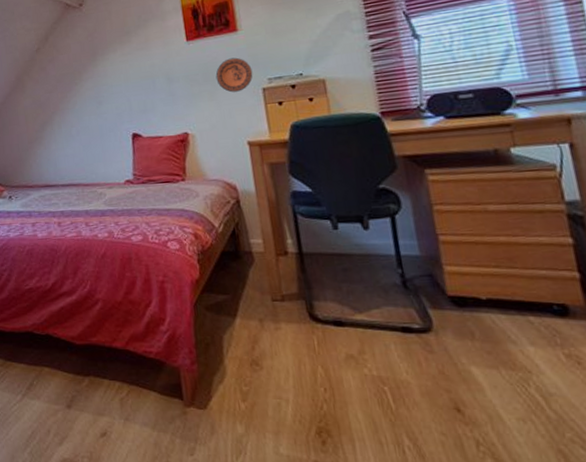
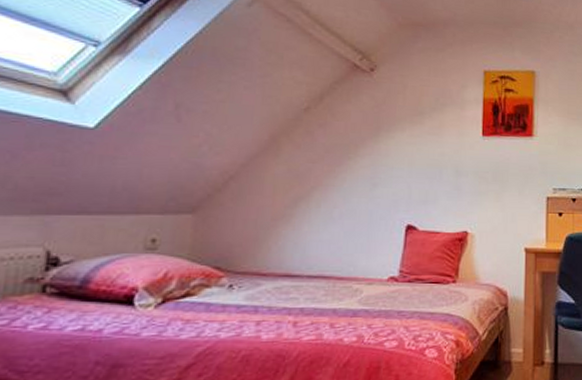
decorative plate: present [215,57,253,93] -> none [505,162,541,197]

